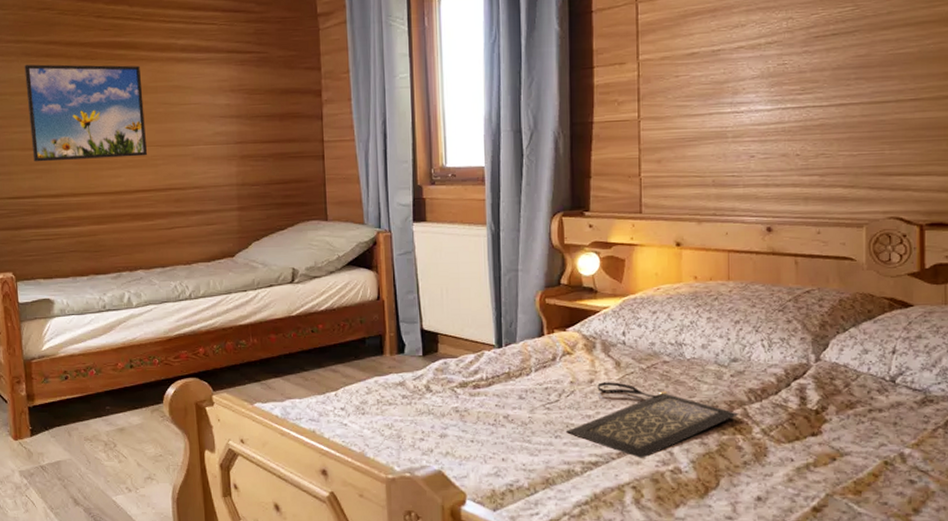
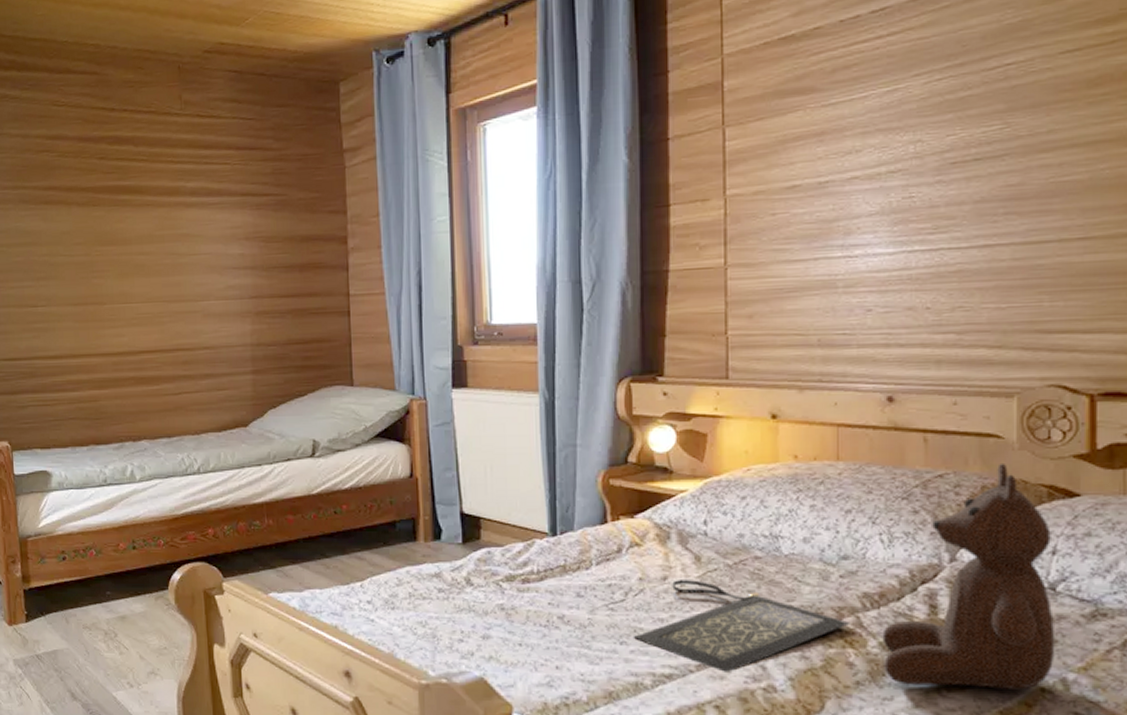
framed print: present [24,64,147,162] -> none [22,211,152,320]
teddy bear: none [764,280,895,463] -> present [882,462,1056,690]

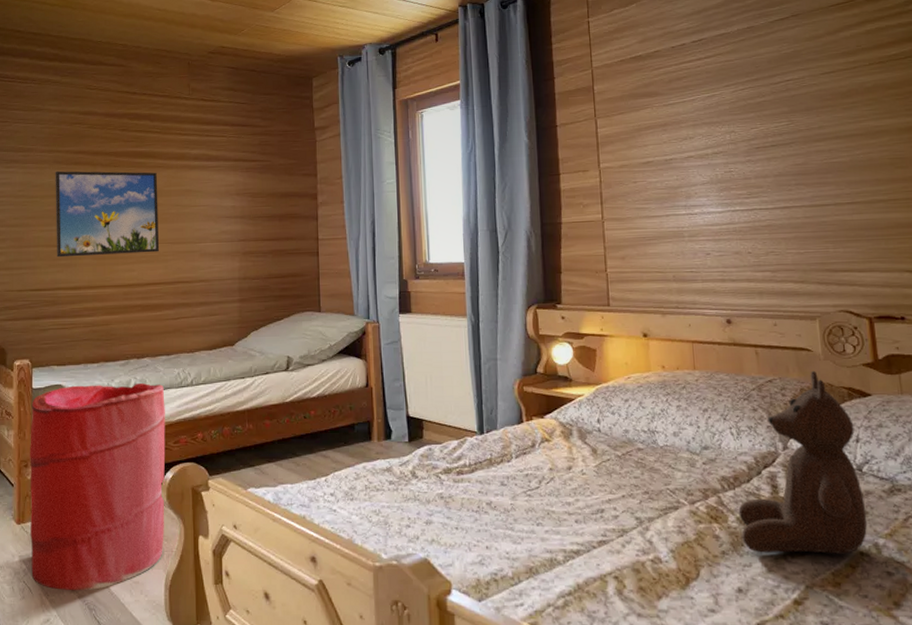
laundry hamper: none [14,469,174,698] -> present [30,382,166,590]
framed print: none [22,211,152,320] -> present [55,171,159,258]
clutch bag: present [634,580,850,672] -> none [548,469,714,547]

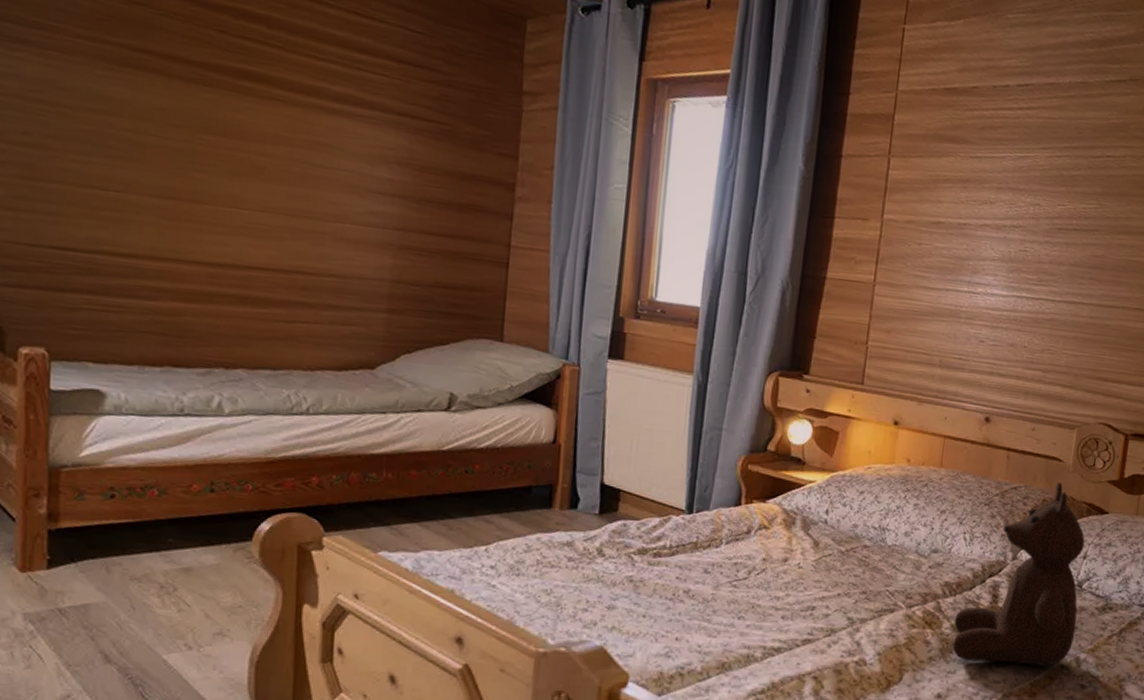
laundry hamper: present [30,382,166,590] -> none [42,393,265,662]
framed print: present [55,171,159,258] -> none [96,73,274,225]

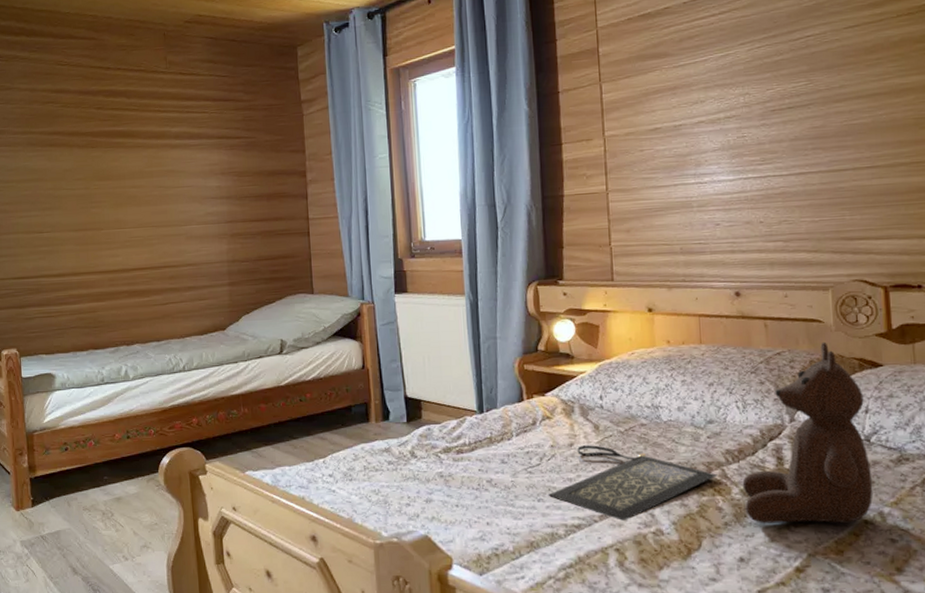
clutch bag: none [751,562,932,647] -> present [549,445,718,521]

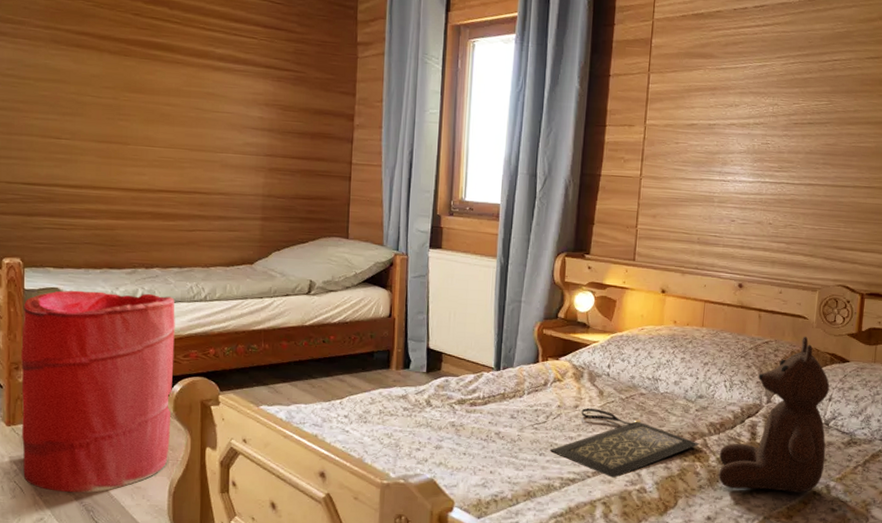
laundry hamper: none [22,369,164,572] -> present [21,290,175,493]

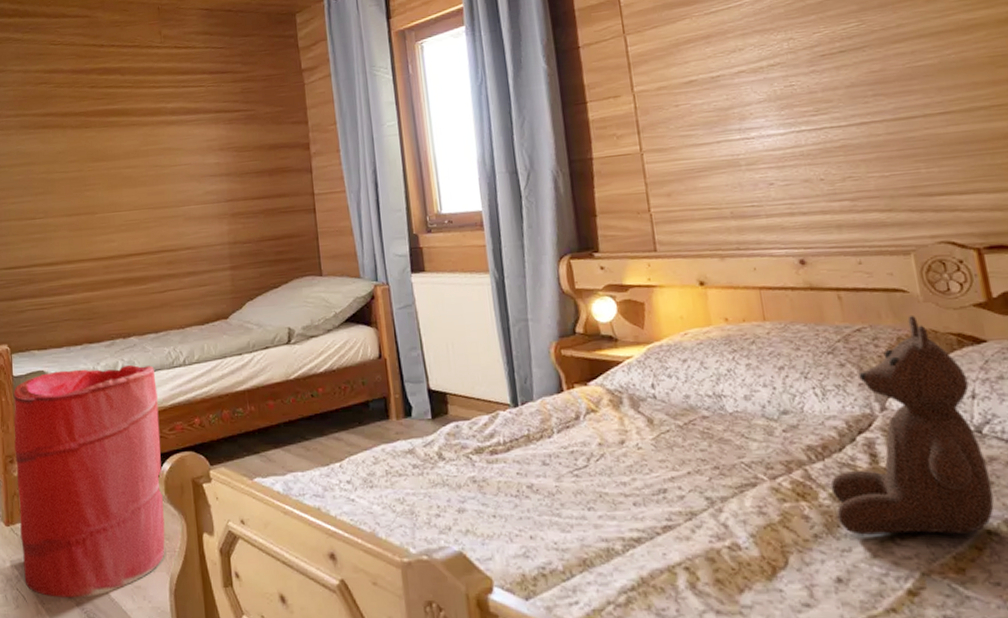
clutch bag: present [550,408,700,478] -> none [600,442,800,533]

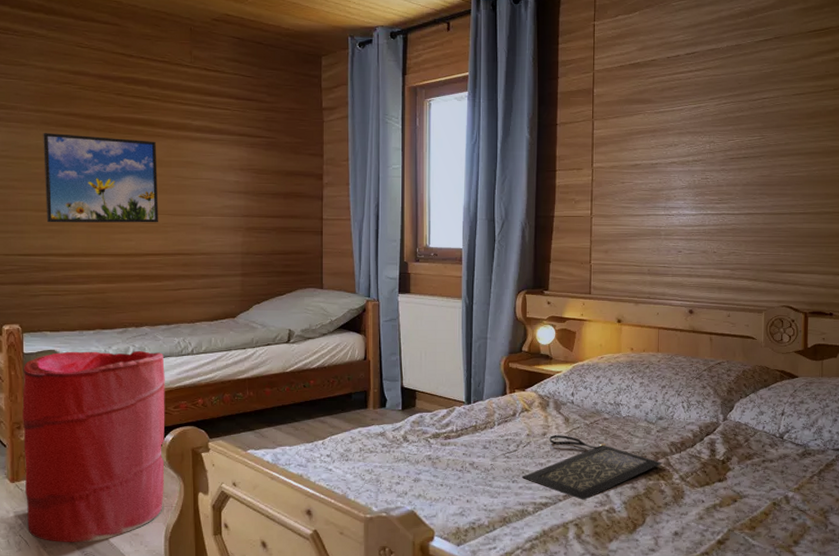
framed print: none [22,131,139,232] -> present [43,133,158,223]
clutch bag: none [600,442,800,533] -> present [522,435,663,500]
teddy bear: present [830,314,994,535] -> none [682,355,782,504]

